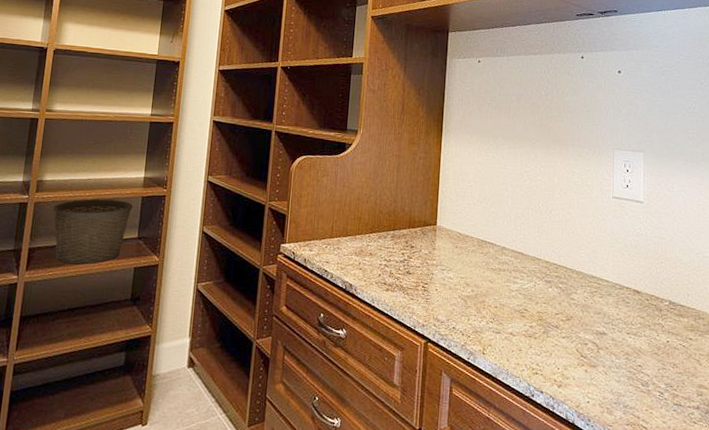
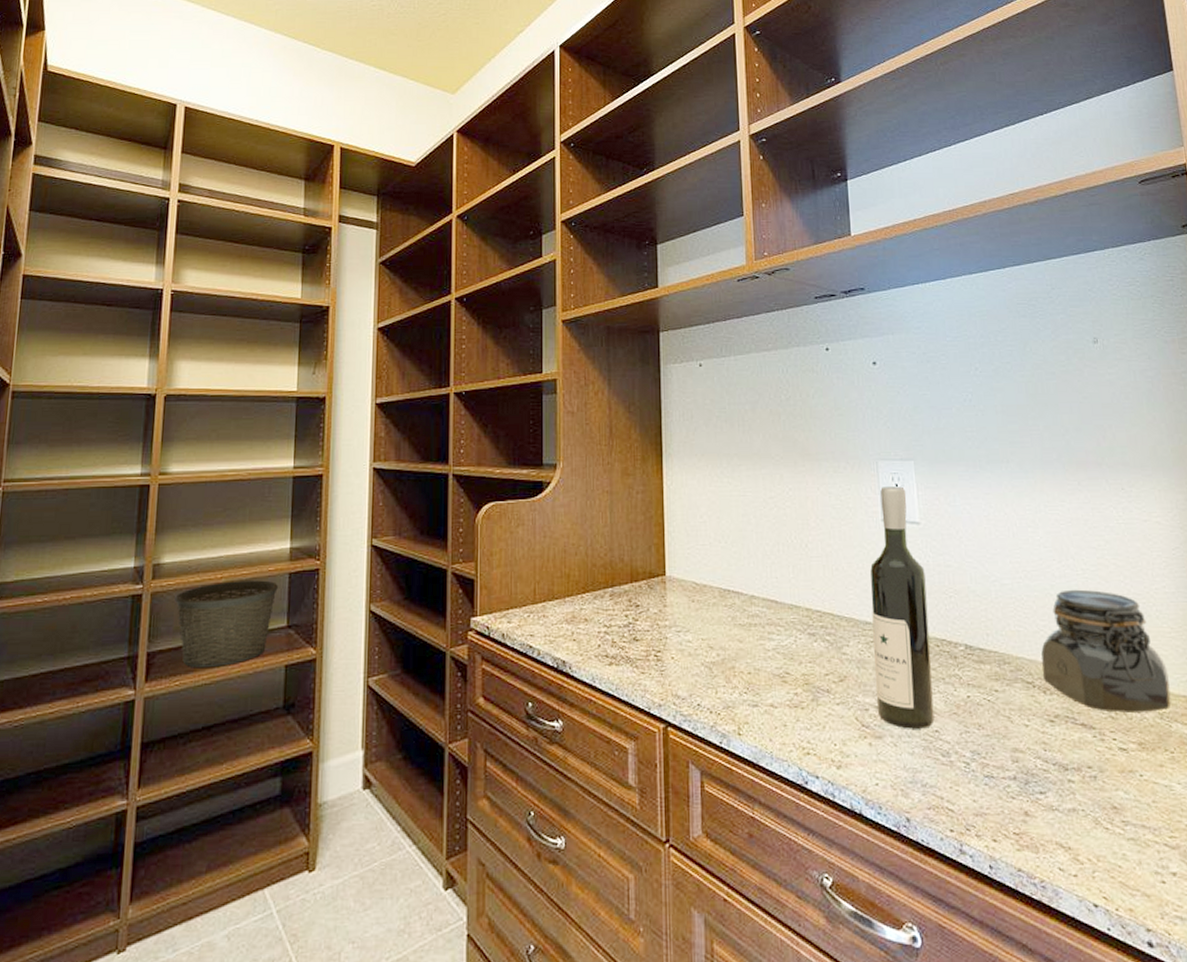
bottle: none [594,171,643,363] -> present [870,486,935,729]

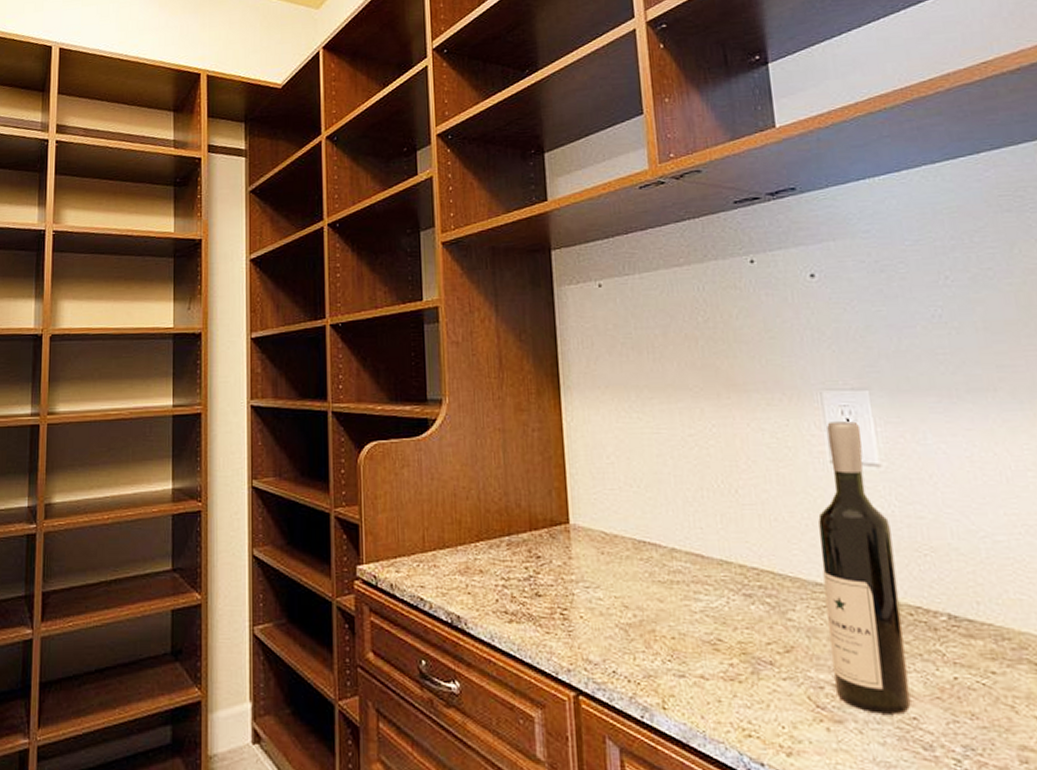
basket: present [175,580,278,668] -> none [66,522,162,610]

